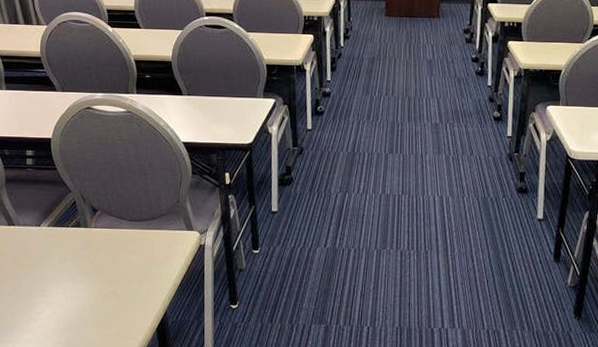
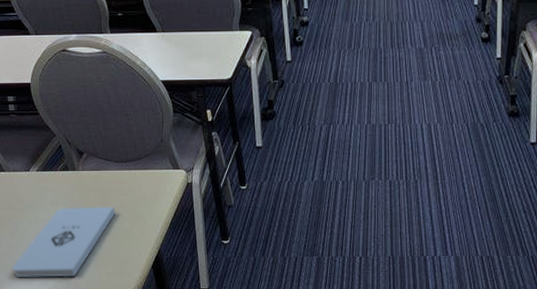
notepad: none [10,264,125,338] -> present [11,206,116,278]

